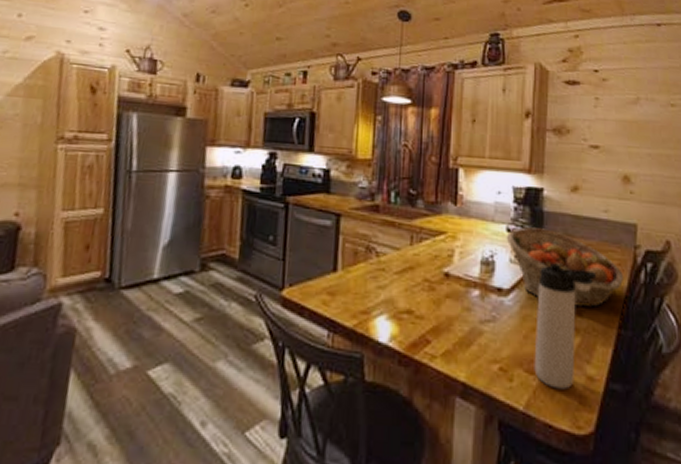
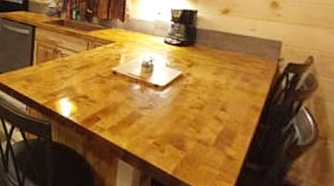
fruit basket: present [506,227,625,307] -> none [163,40,267,105]
thermos bottle: present [534,263,597,390] -> none [182,68,241,163]

